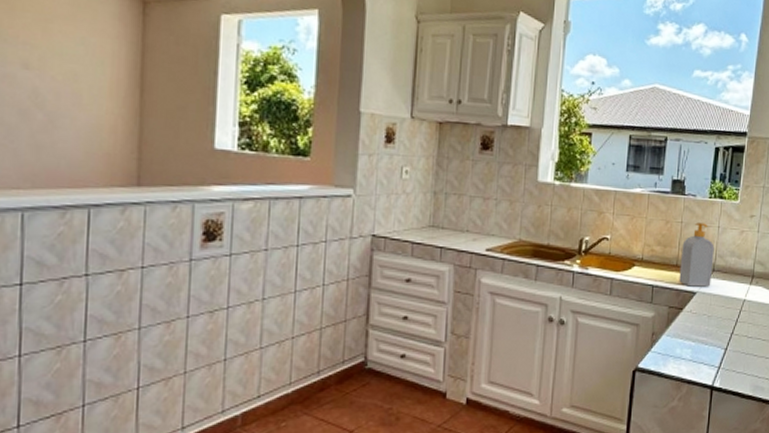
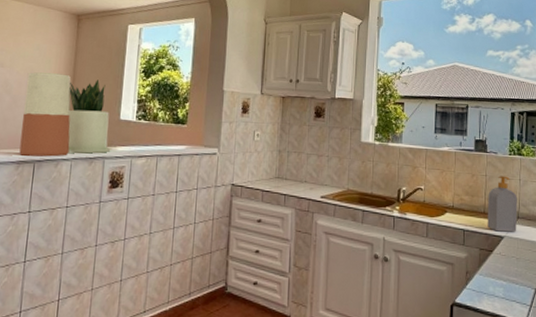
vase: none [64,78,142,201] -> present [19,72,71,157]
planter: none [136,92,205,197] -> present [68,80,112,155]

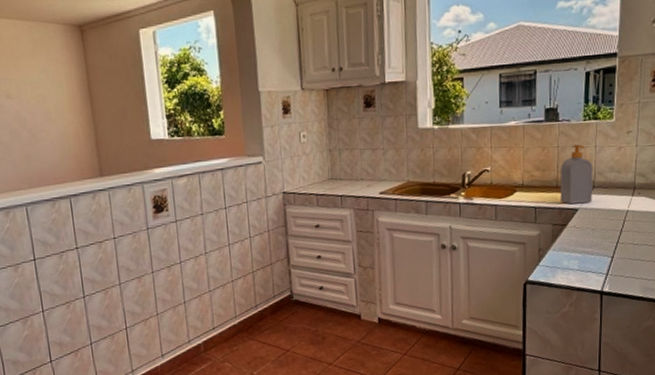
vase: present [19,72,71,157] -> none [39,97,104,193]
planter: present [68,80,112,155] -> none [88,98,149,184]

